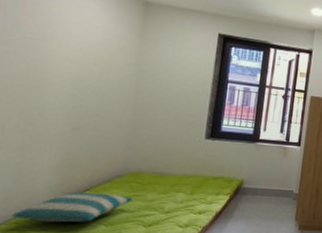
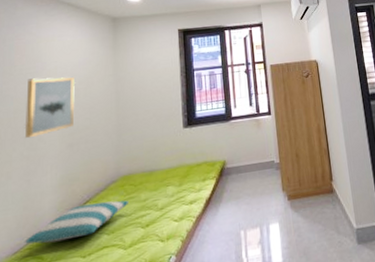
wall art: none [23,45,91,111] -> present [24,77,76,139]

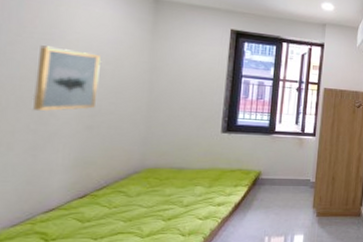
pillow: present [25,200,130,244] -> none [27,189,152,221]

